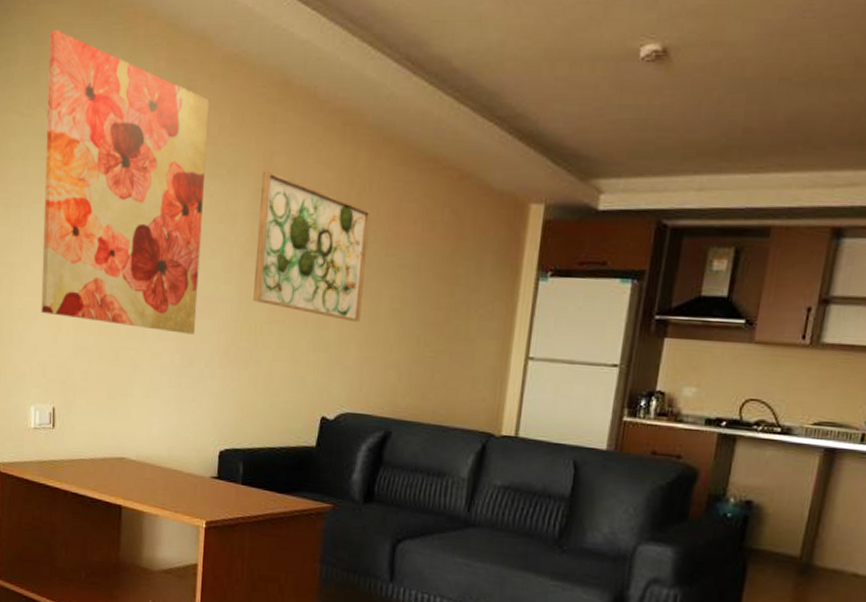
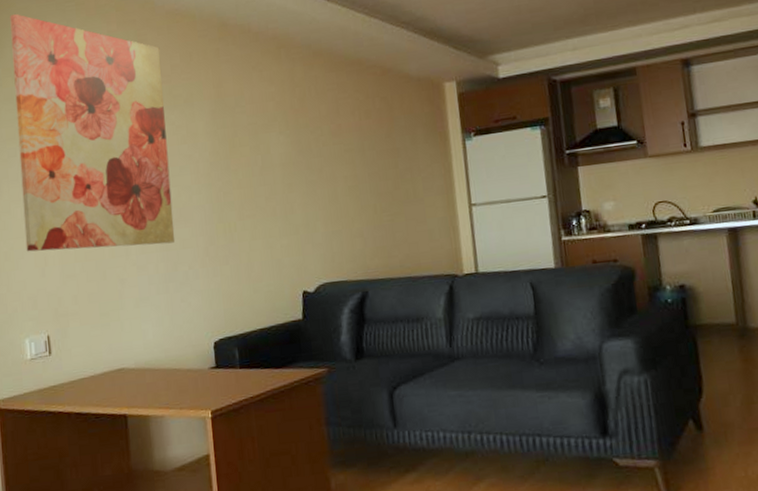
wall art: present [253,171,371,323] -> none [215,94,322,205]

